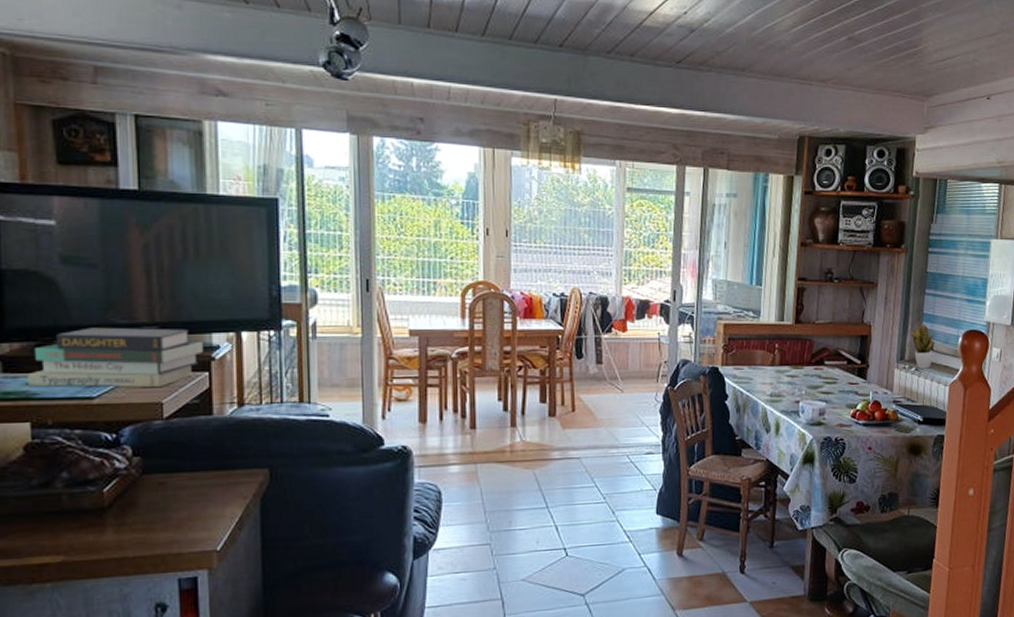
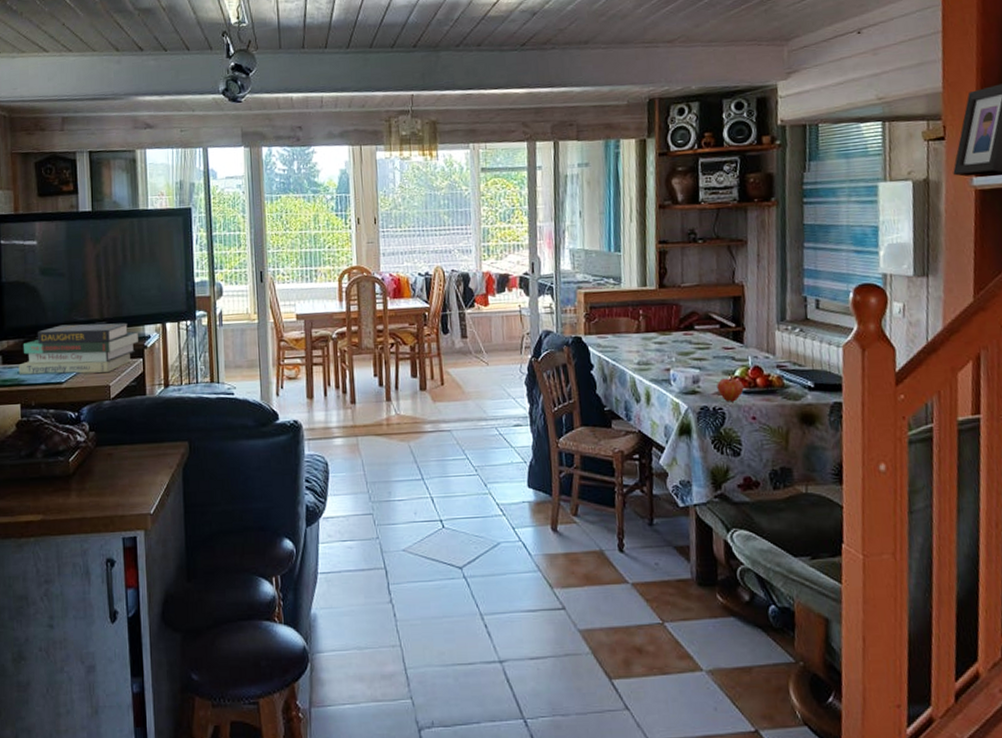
fruit: none [840,408,863,434] -> present [717,375,744,403]
potted plant: present [908,323,937,369] -> none [788,279,822,330]

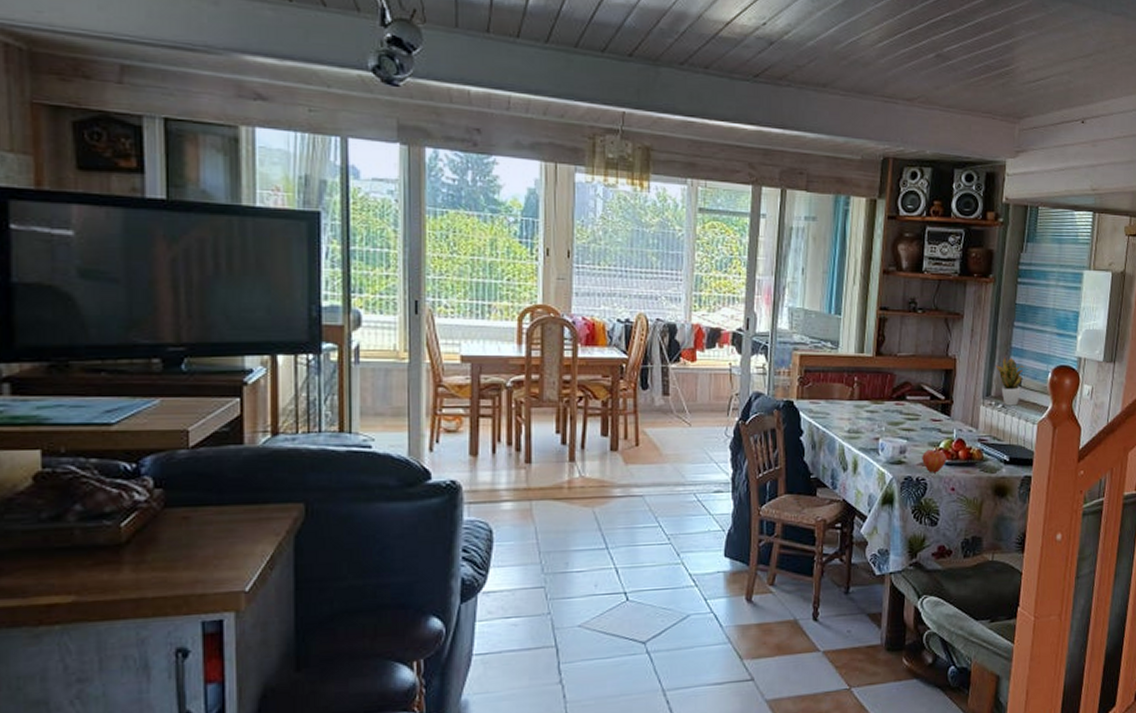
books: present [18,322,138,376] -> none [38,347,234,414]
potted plant: none [788,279,822,330] -> present [995,357,1025,406]

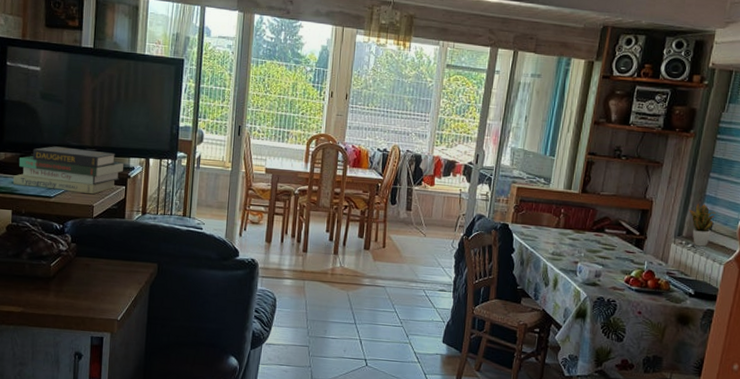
books: none [38,347,234,414] -> present [13,146,124,195]
fruit: present [922,447,946,473] -> none [614,274,636,297]

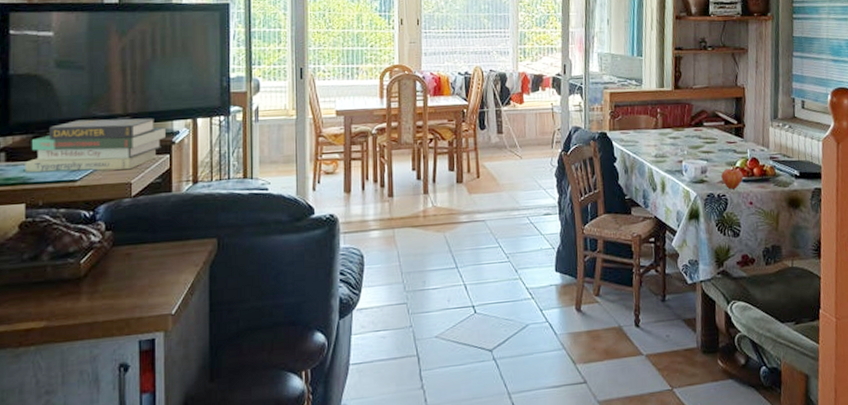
fruit: none [614,274,636,297] -> present [721,166,743,190]
potted plant: present [689,203,717,247] -> none [780,83,806,126]

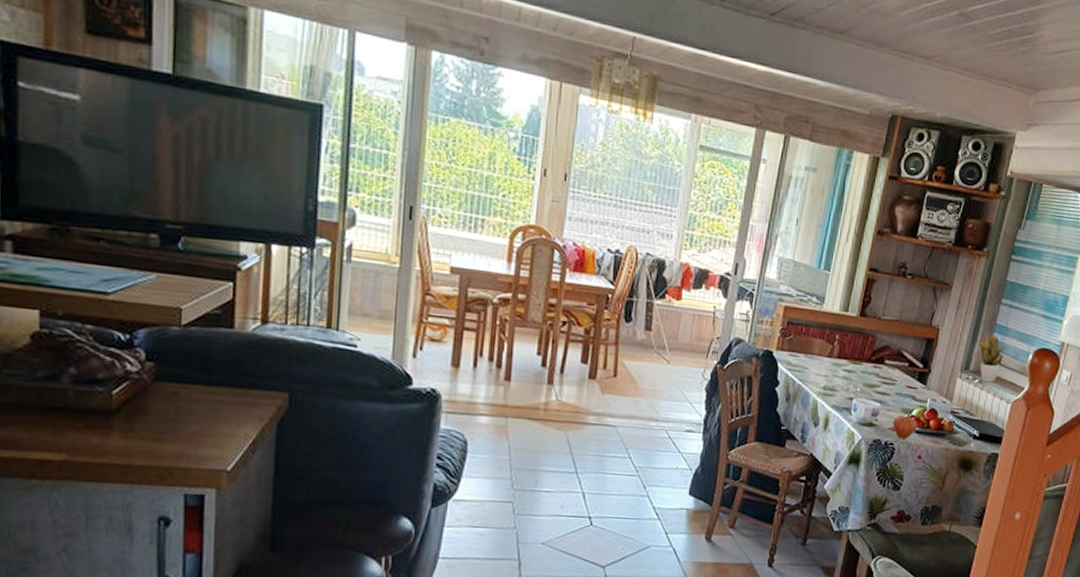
books: present [24,118,165,173] -> none [39,217,229,292]
potted plant: none [780,83,806,126] -> present [977,333,1007,383]

